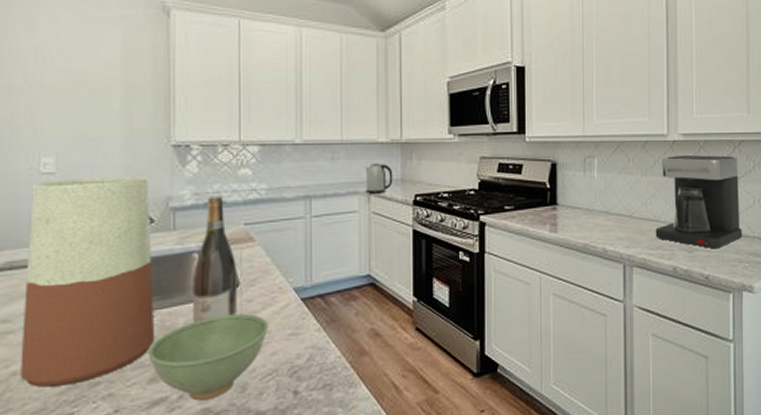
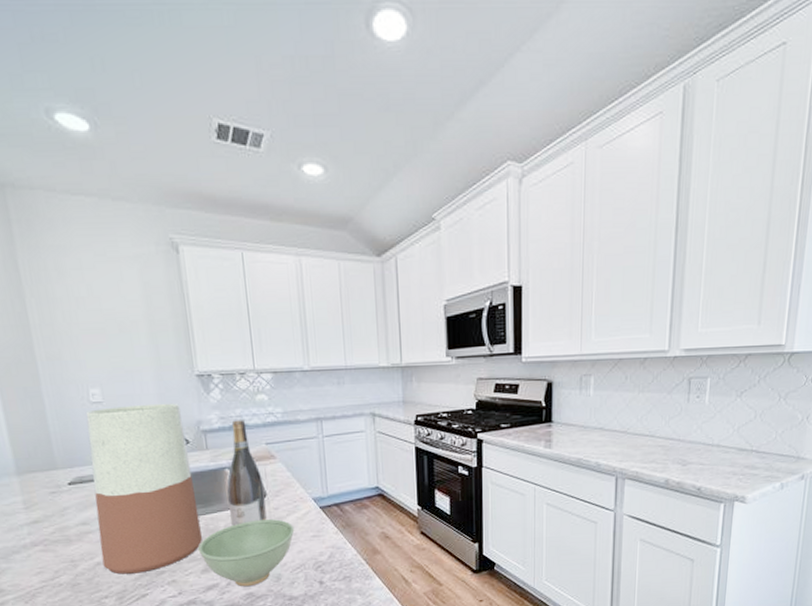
kettle: present [365,163,393,194] -> none [369,386,395,415]
coffee maker: present [655,155,743,249] -> none [649,370,742,462]

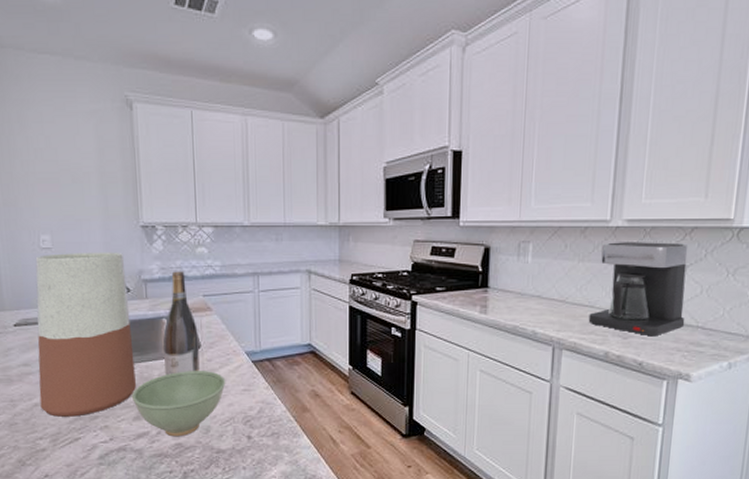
coffee maker: none [649,370,742,462] -> present [588,242,687,337]

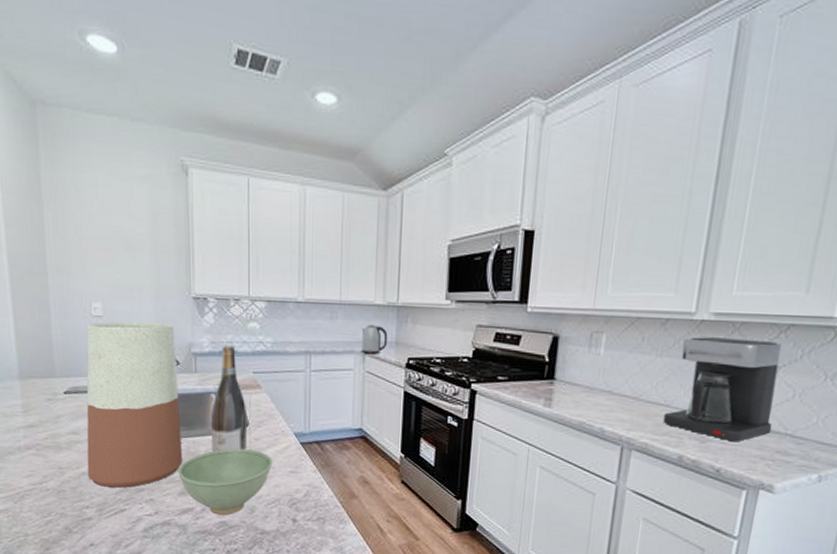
kettle: none [306,244,331,272] -> present [361,324,388,355]

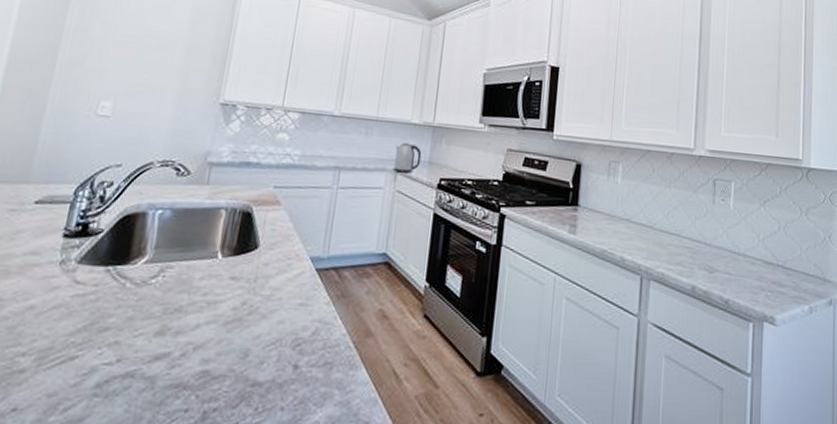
vase: present [86,322,182,488] -> none [36,123,193,327]
bowl: present [178,448,273,515] -> none [160,275,281,362]
wine bottle: present [211,346,248,452] -> none [209,156,261,279]
coffee maker: present [663,337,781,442] -> none [675,170,766,273]

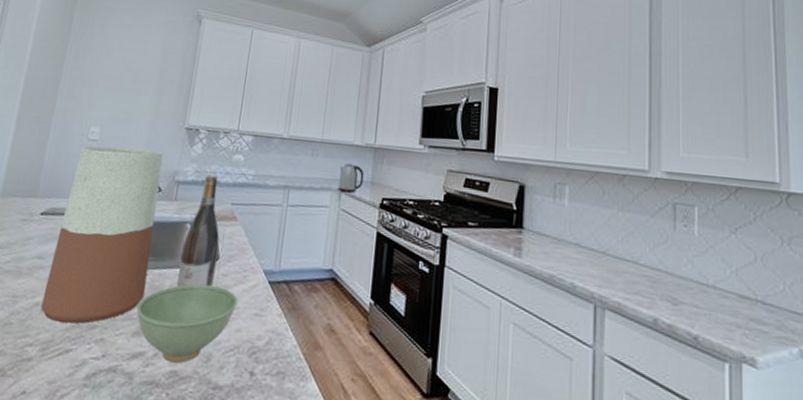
vase: none [36,123,193,327] -> present [40,146,163,324]
bowl: none [160,275,281,362] -> present [137,284,238,363]
wine bottle: none [209,156,261,279] -> present [177,175,220,287]

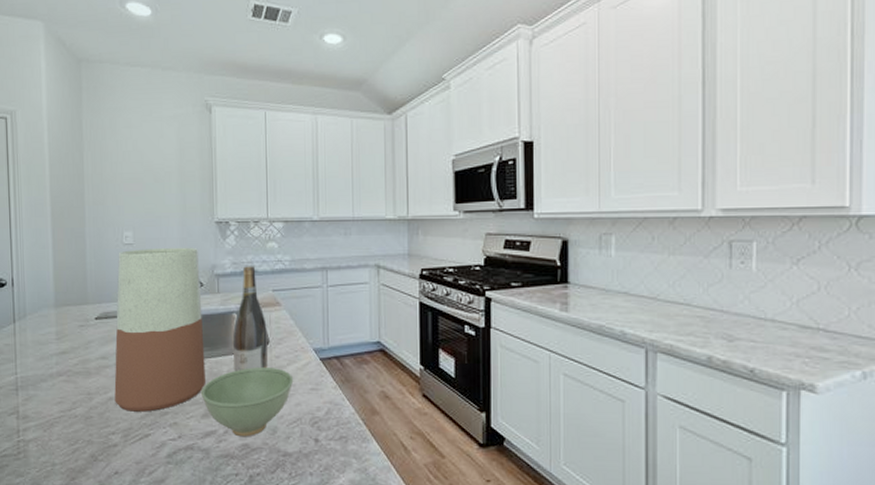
kettle: present [338,163,365,193] -> none [374,238,401,267]

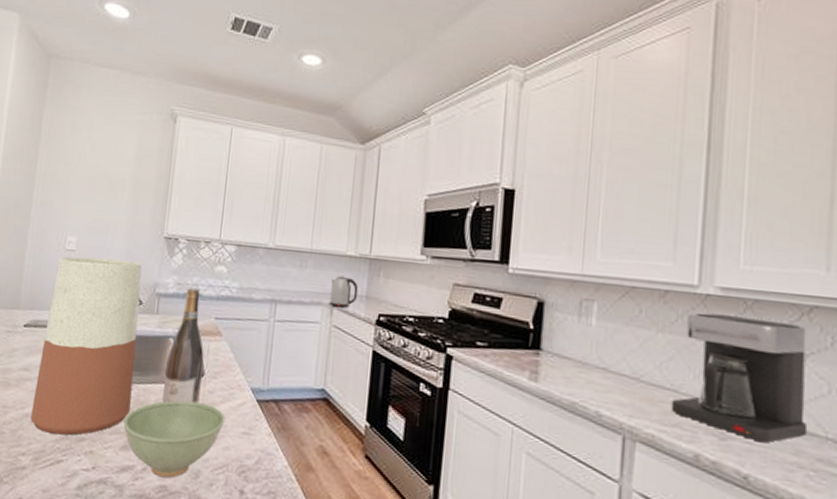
kettle: none [374,238,401,267] -> present [330,275,359,308]
coffee maker: none [685,233,802,340] -> present [671,313,808,443]

